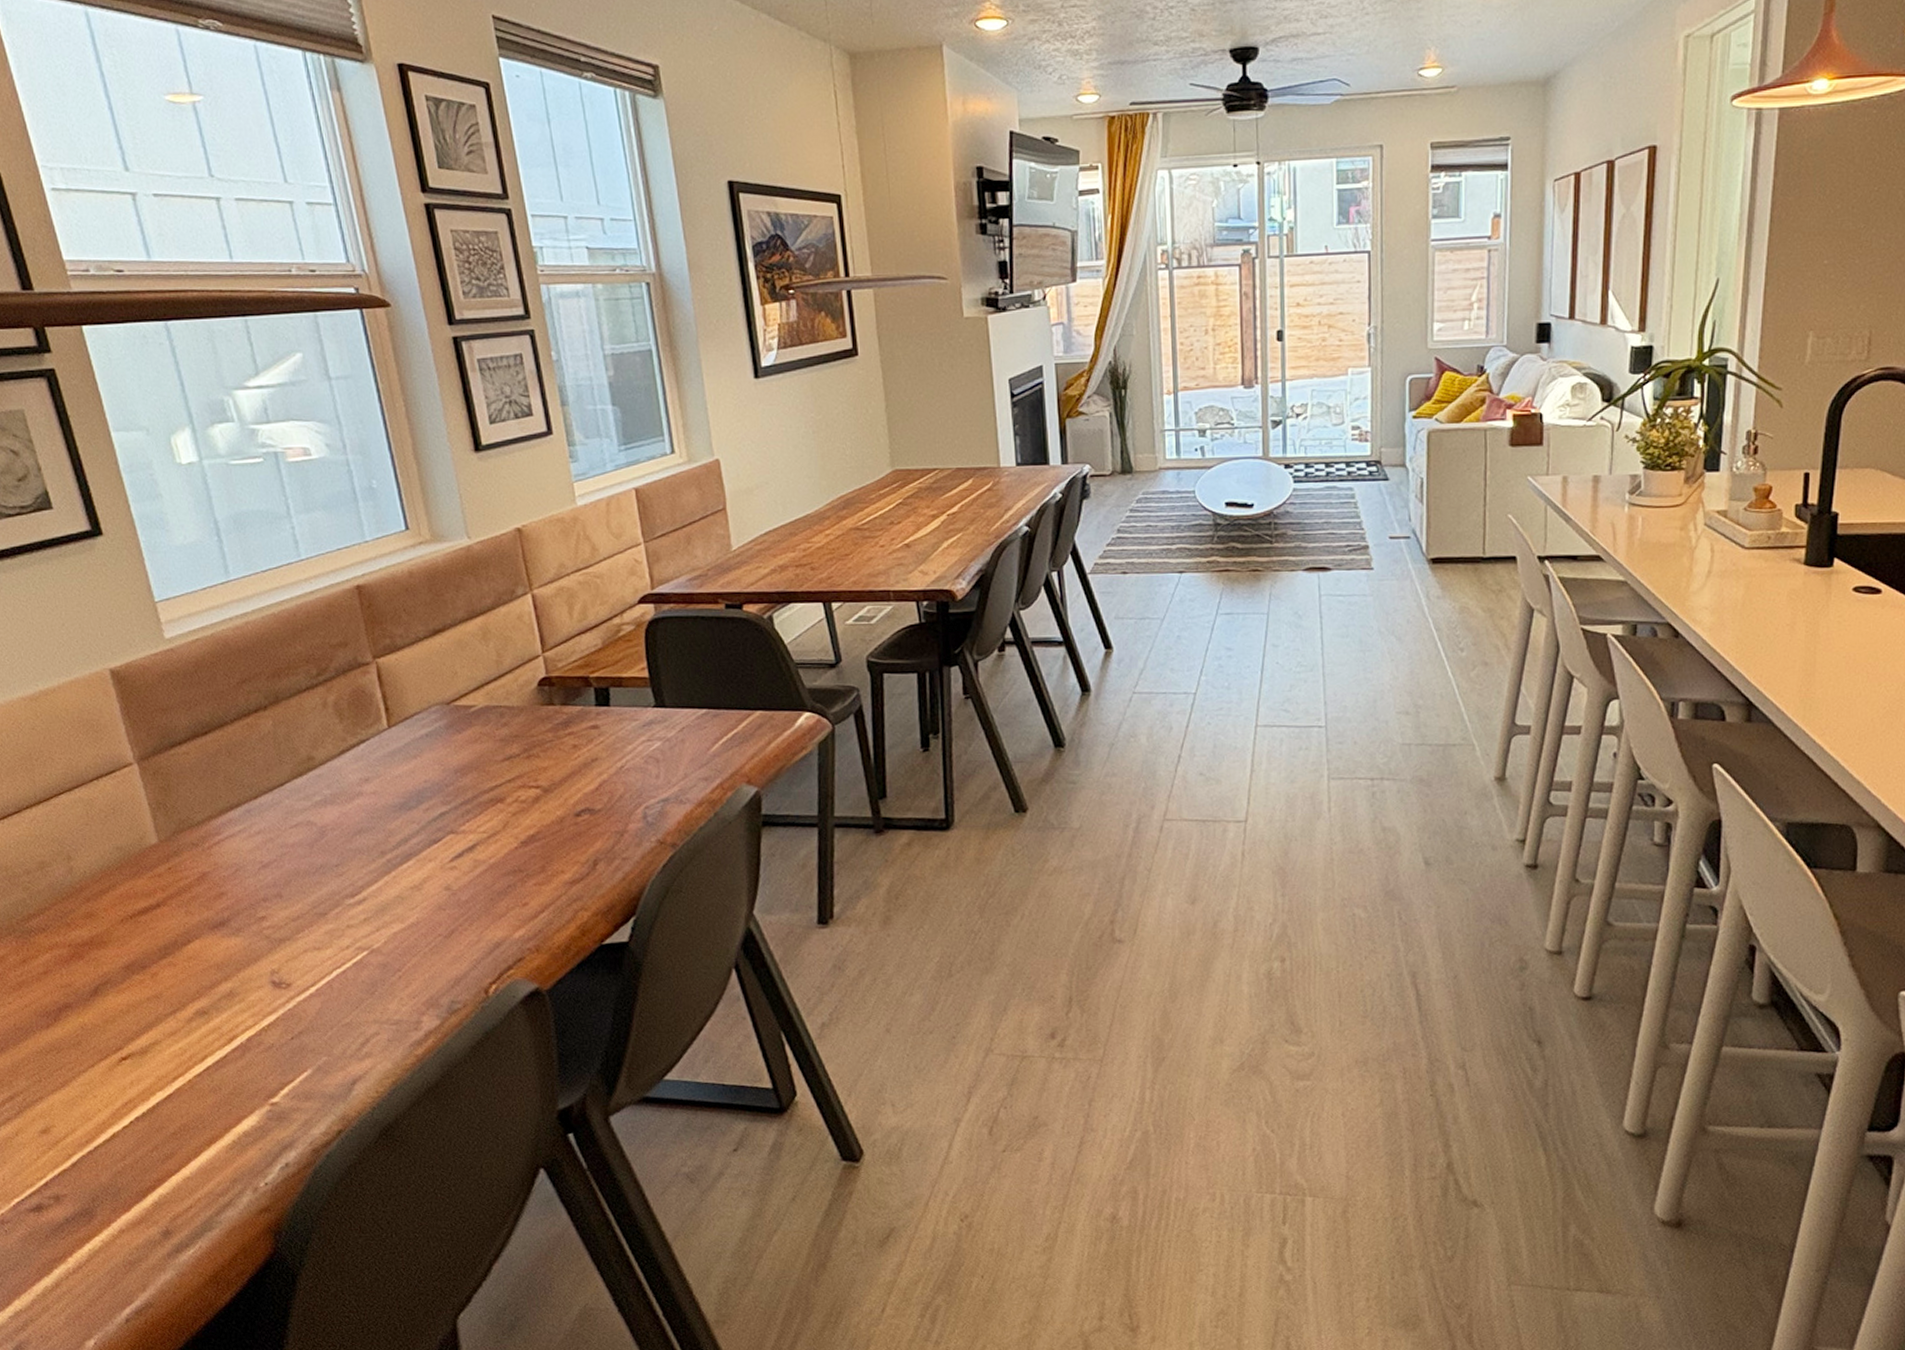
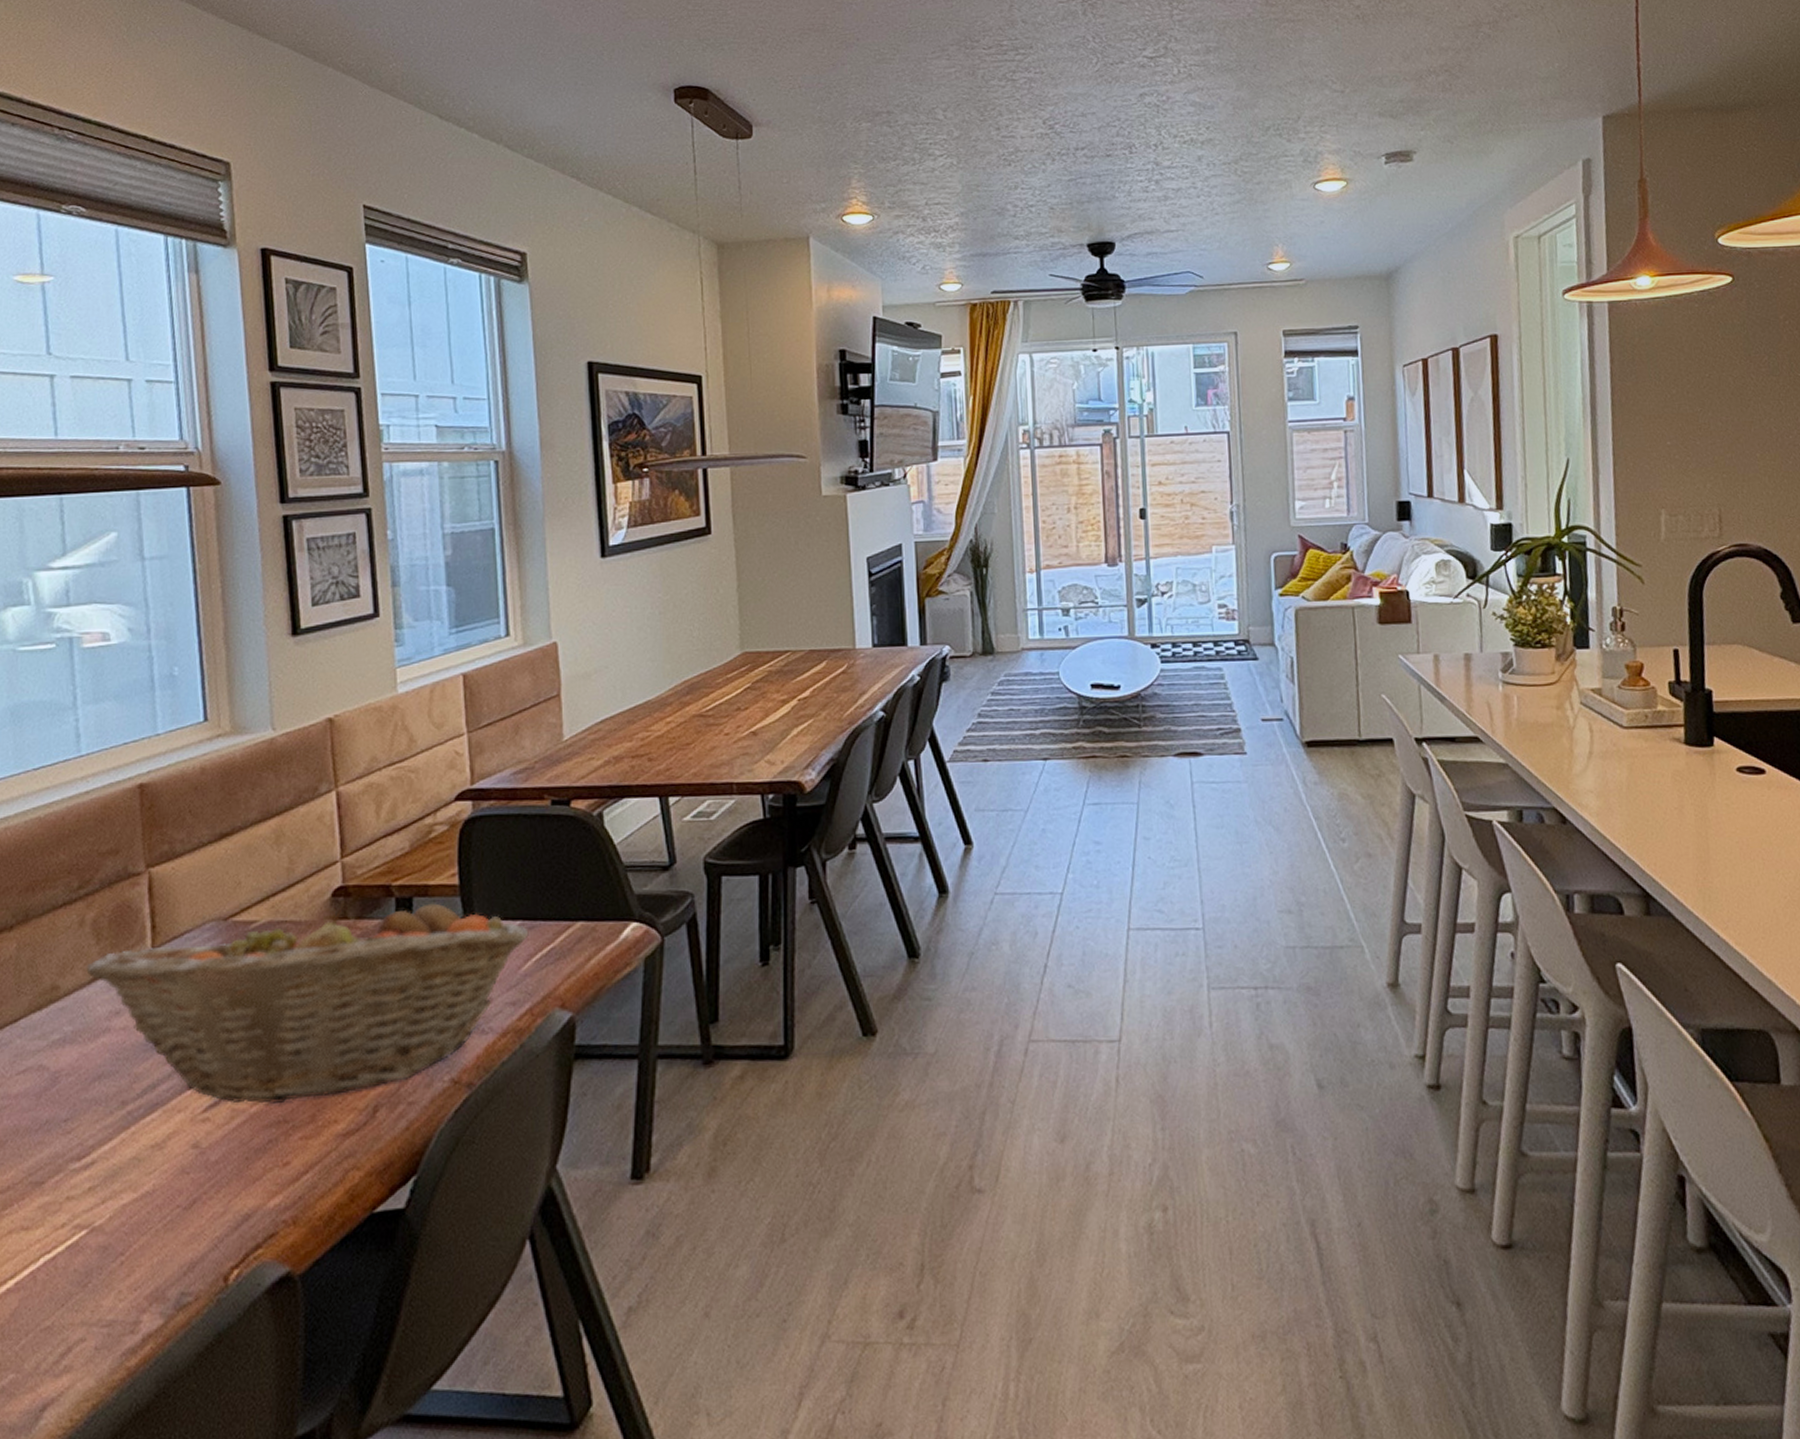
fruit basket: none [334,688,714,856] -> present [86,899,529,1104]

